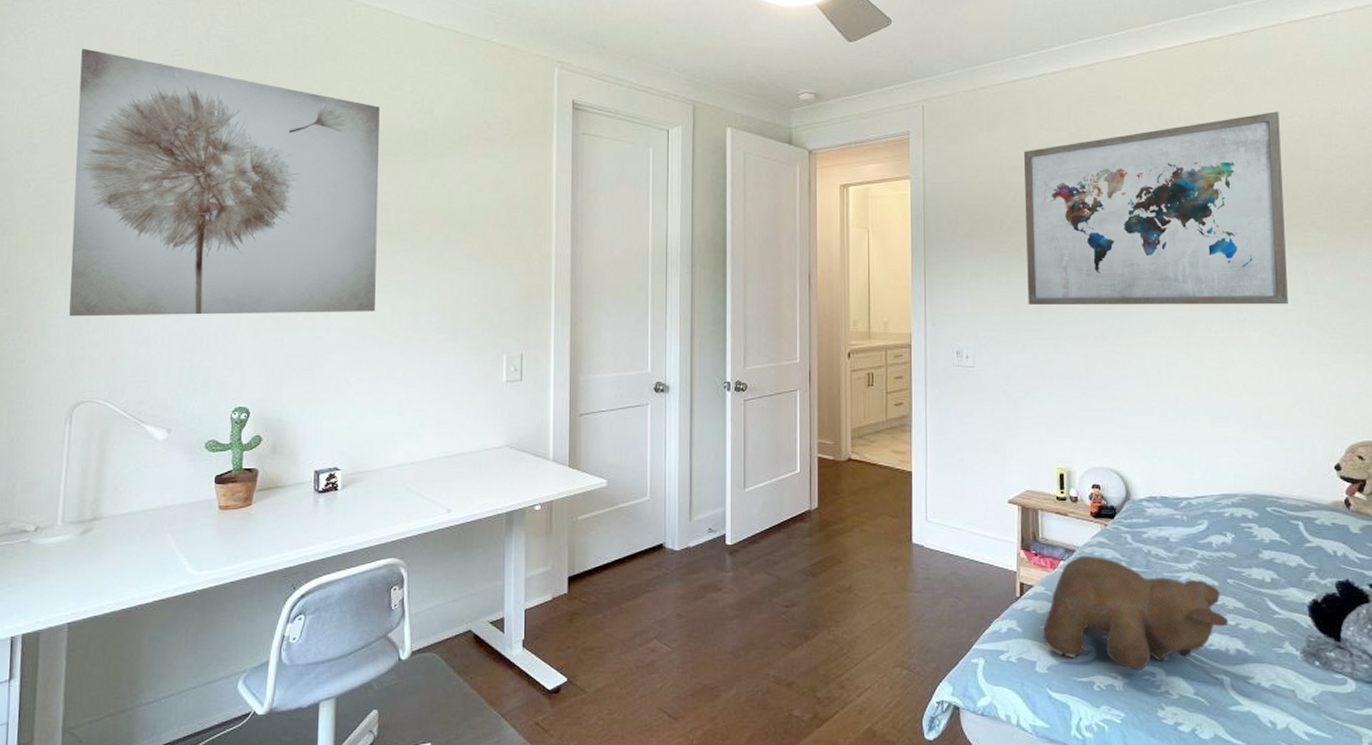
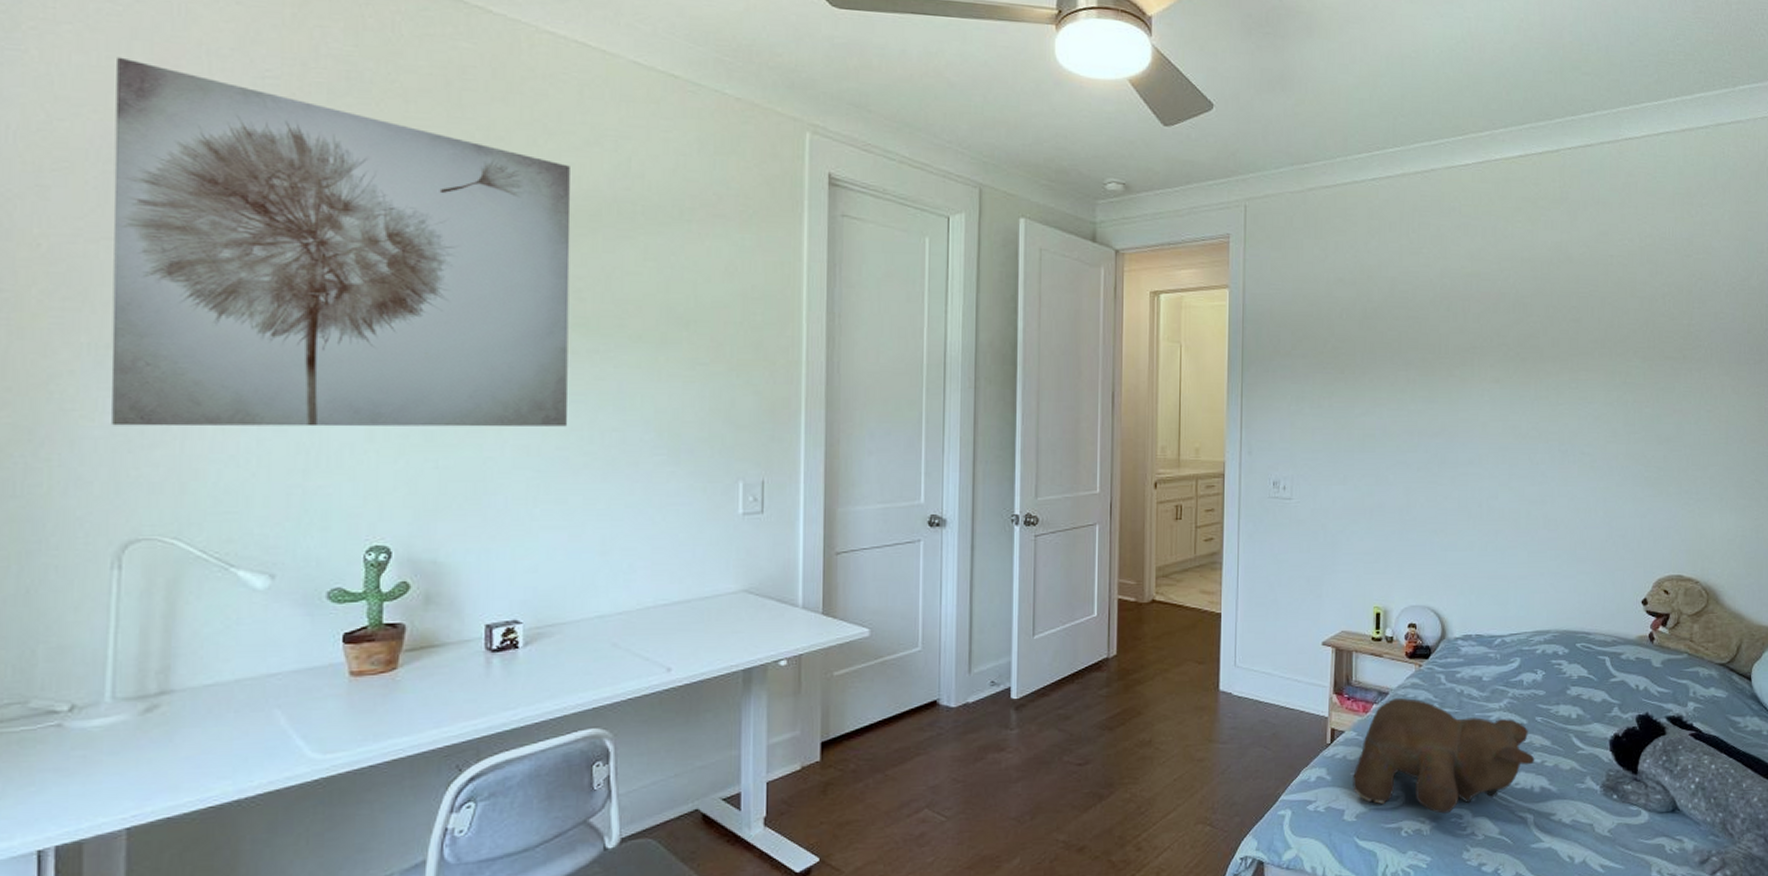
wall art: present [1024,111,1288,306] -> none [1351,233,1610,437]

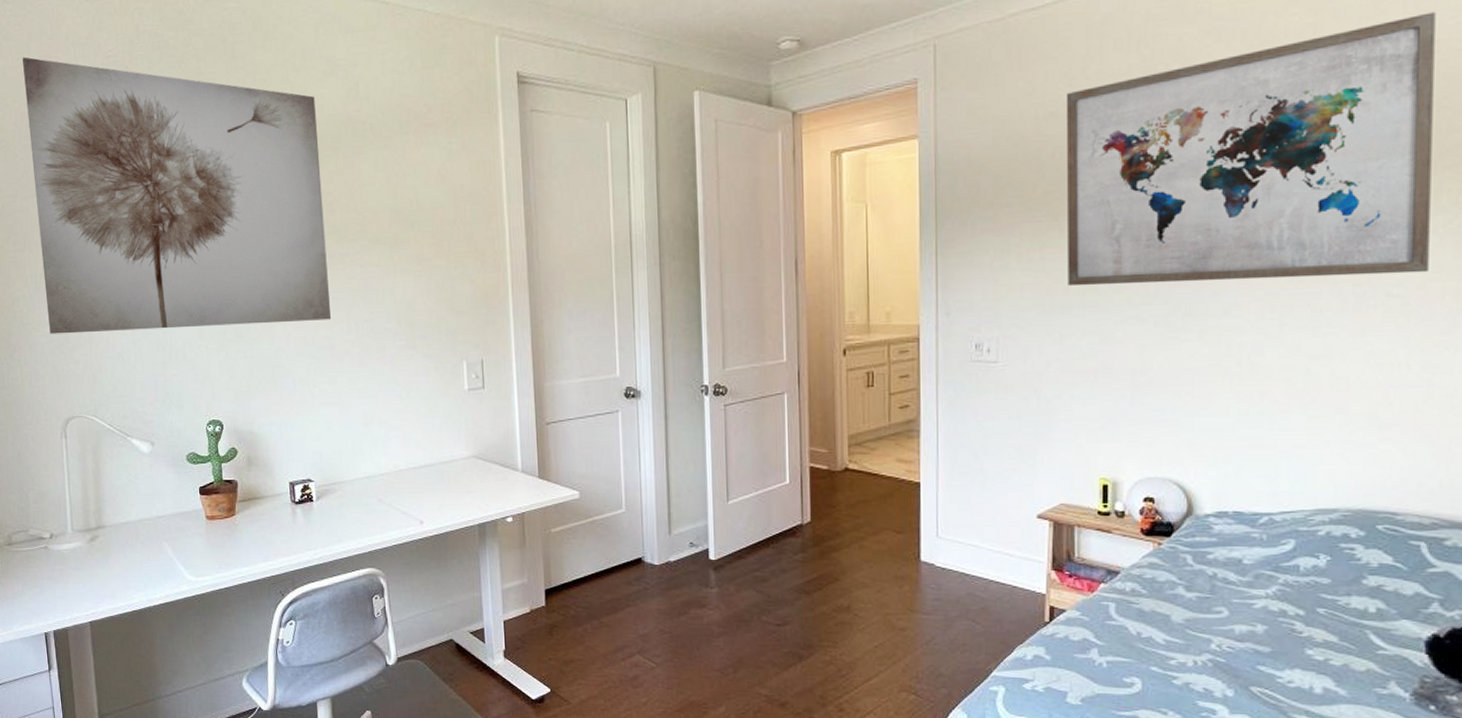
wall art: none [1351,233,1610,437] -> present [1067,12,1436,286]
teddy bear: present [1353,697,1535,814] -> none [1077,577,1316,707]

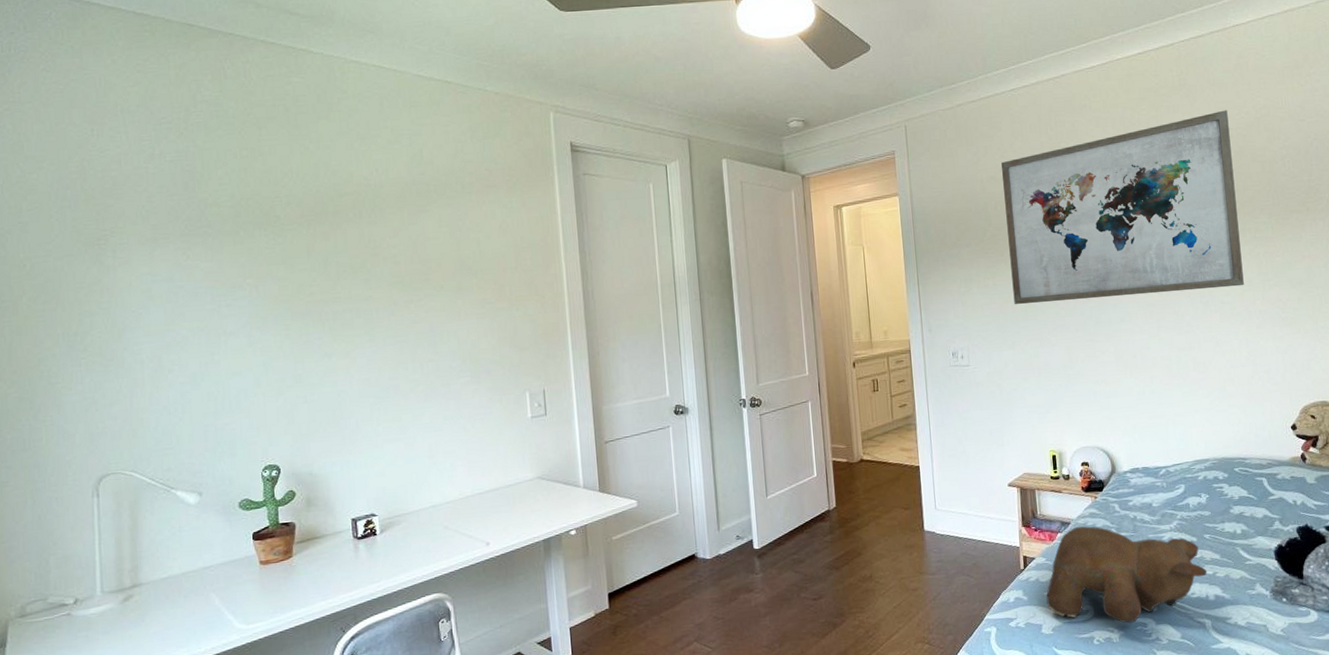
wall art: present [22,57,332,334] -> none [63,122,396,392]
teddy bear: none [1077,577,1316,707] -> present [1046,526,1207,623]

